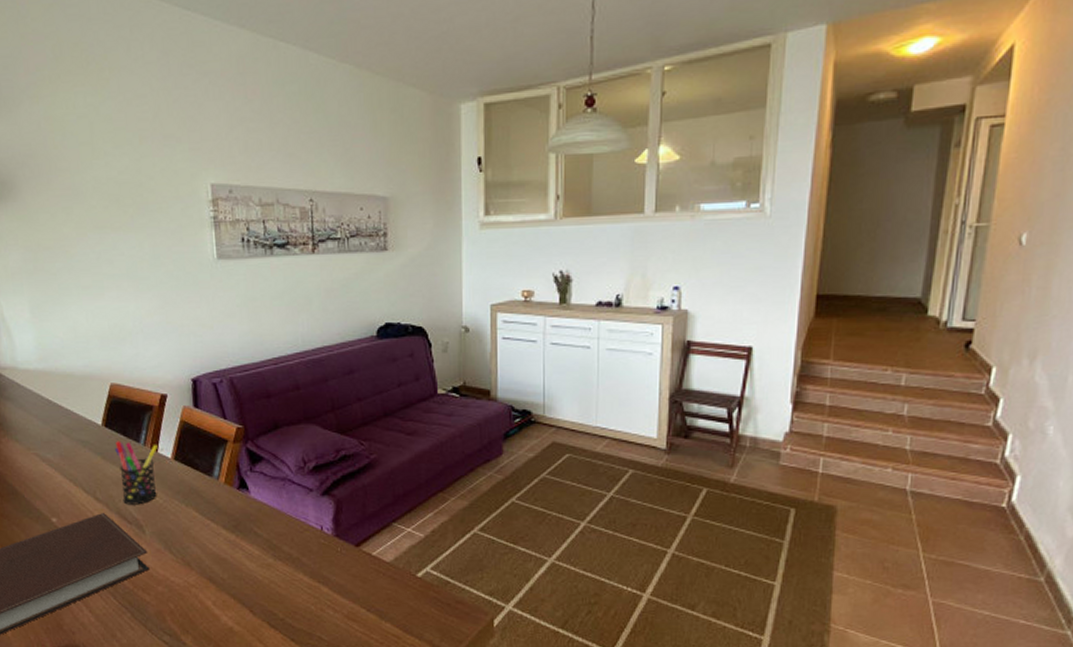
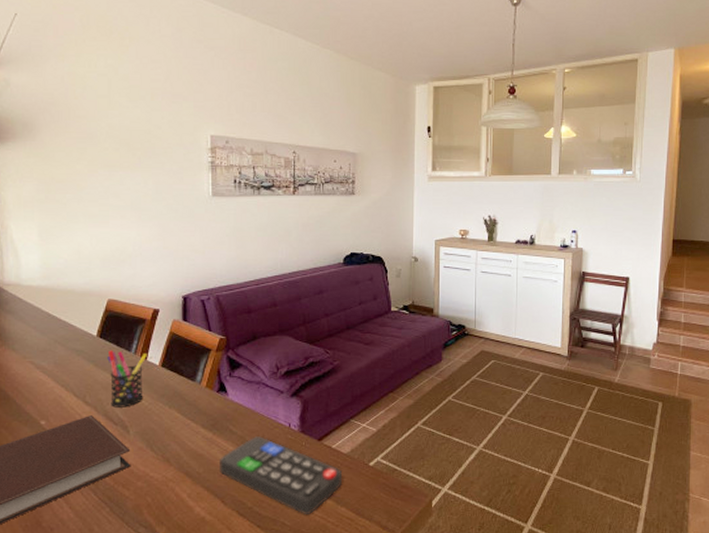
remote control: none [245,540,385,629] -> present [220,436,341,514]

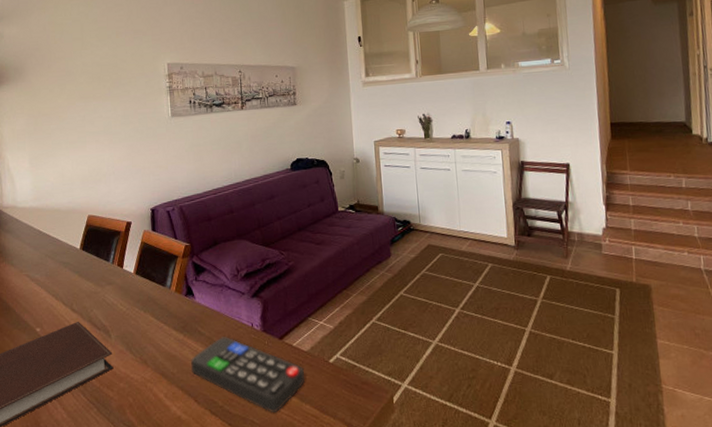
pen holder: present [107,350,147,408] -> none [90,261,123,314]

